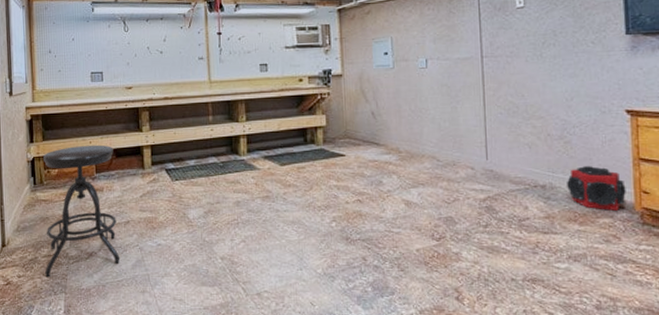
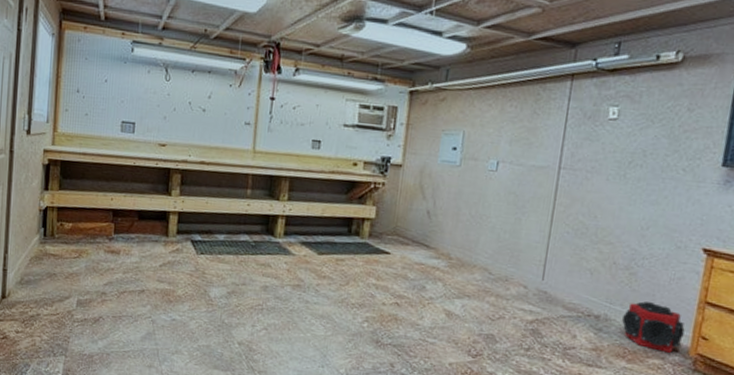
stool: present [43,145,121,277] -> none [46,201,137,337]

